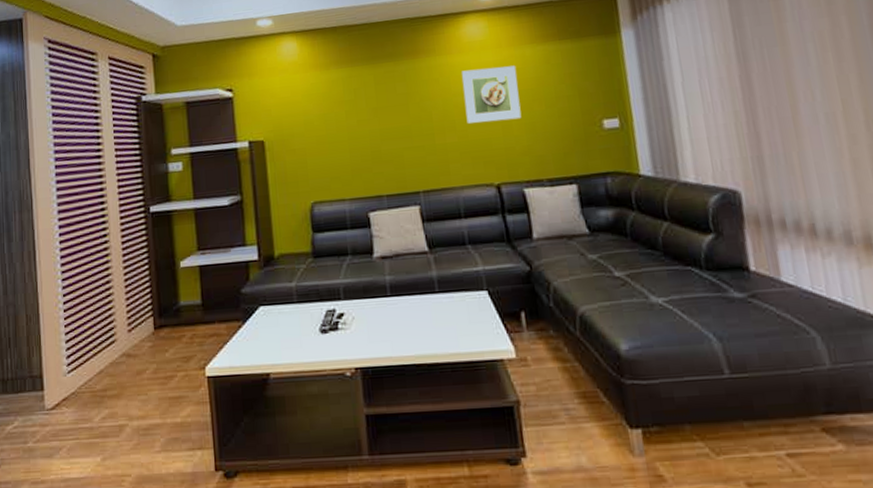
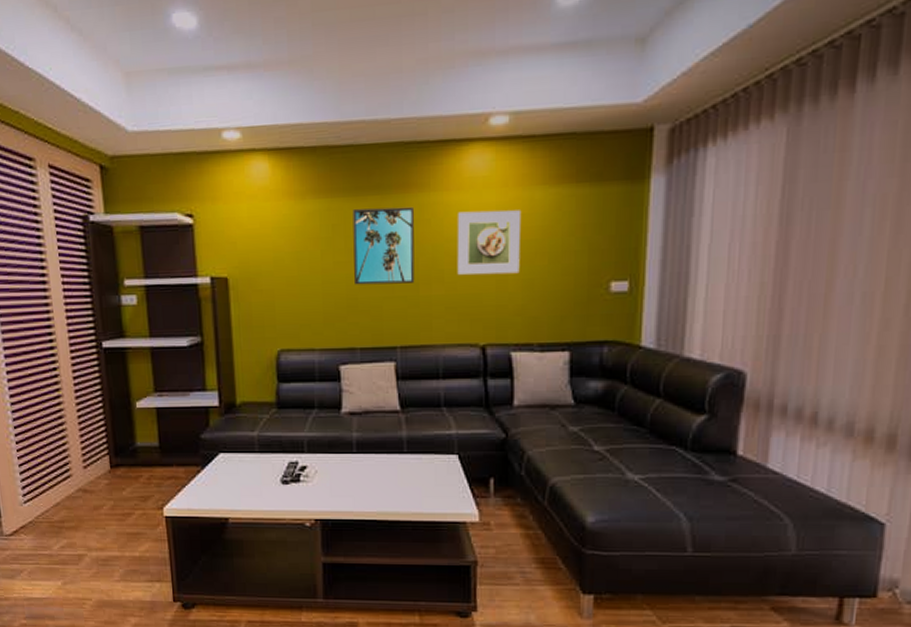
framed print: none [371,69,430,139] -> present [352,206,415,285]

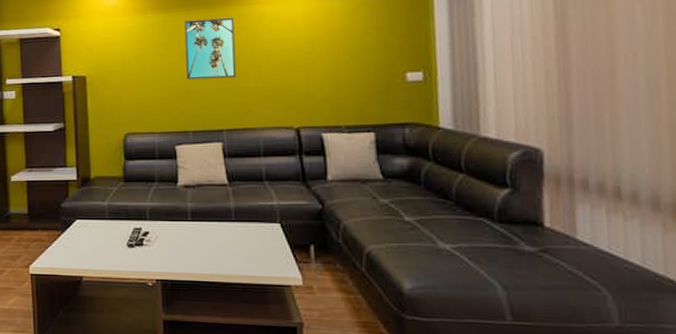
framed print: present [457,210,522,276] -> none [270,17,325,70]

